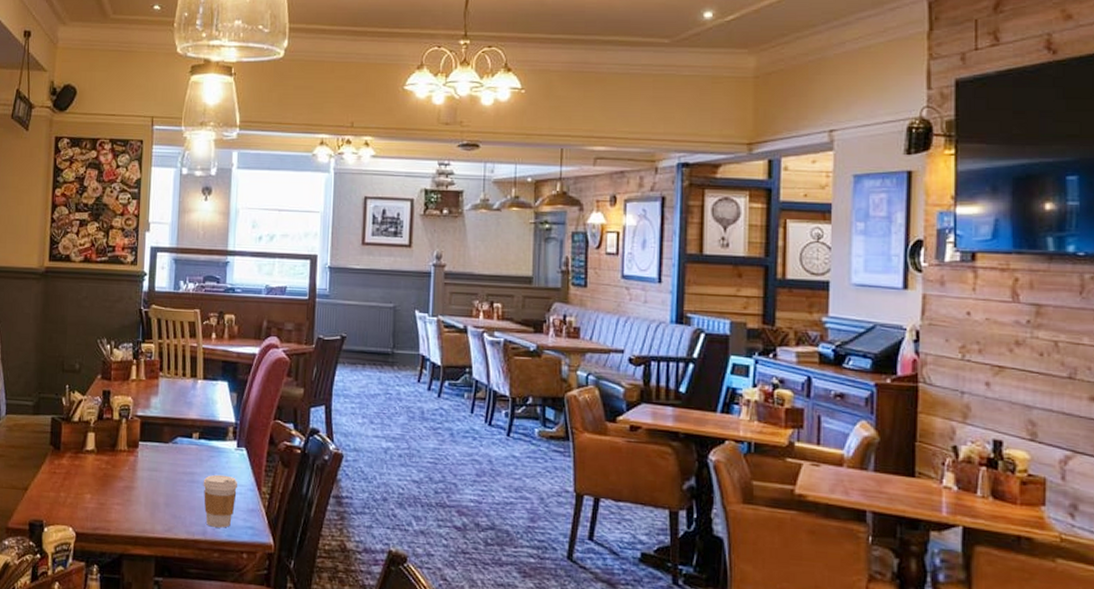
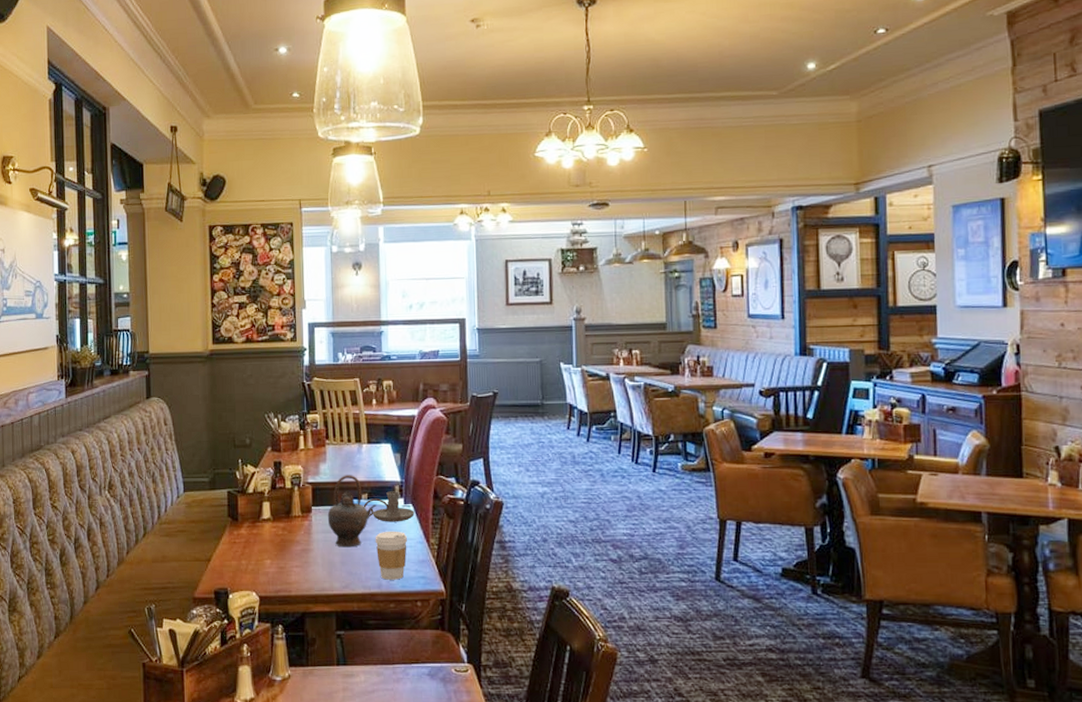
teapot: none [154,411,208,489] -> present [327,475,377,548]
candle holder: none [193,432,247,467] -> present [363,491,414,522]

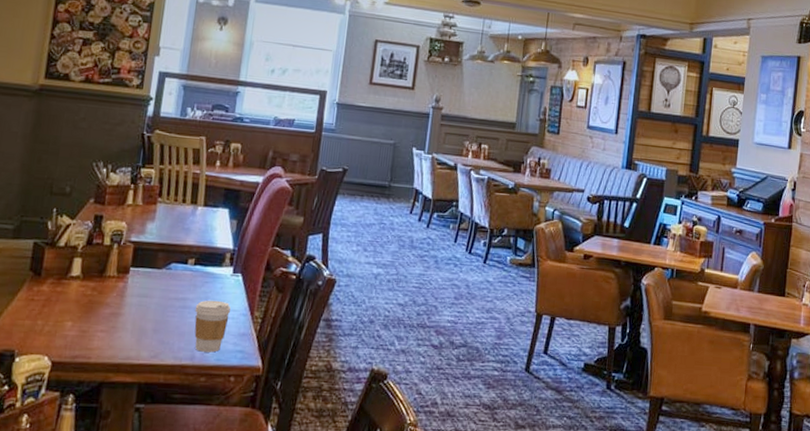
teapot: present [327,475,377,548] -> none [145,237,204,315]
candle holder: present [363,491,414,522] -> none [188,258,243,292]

